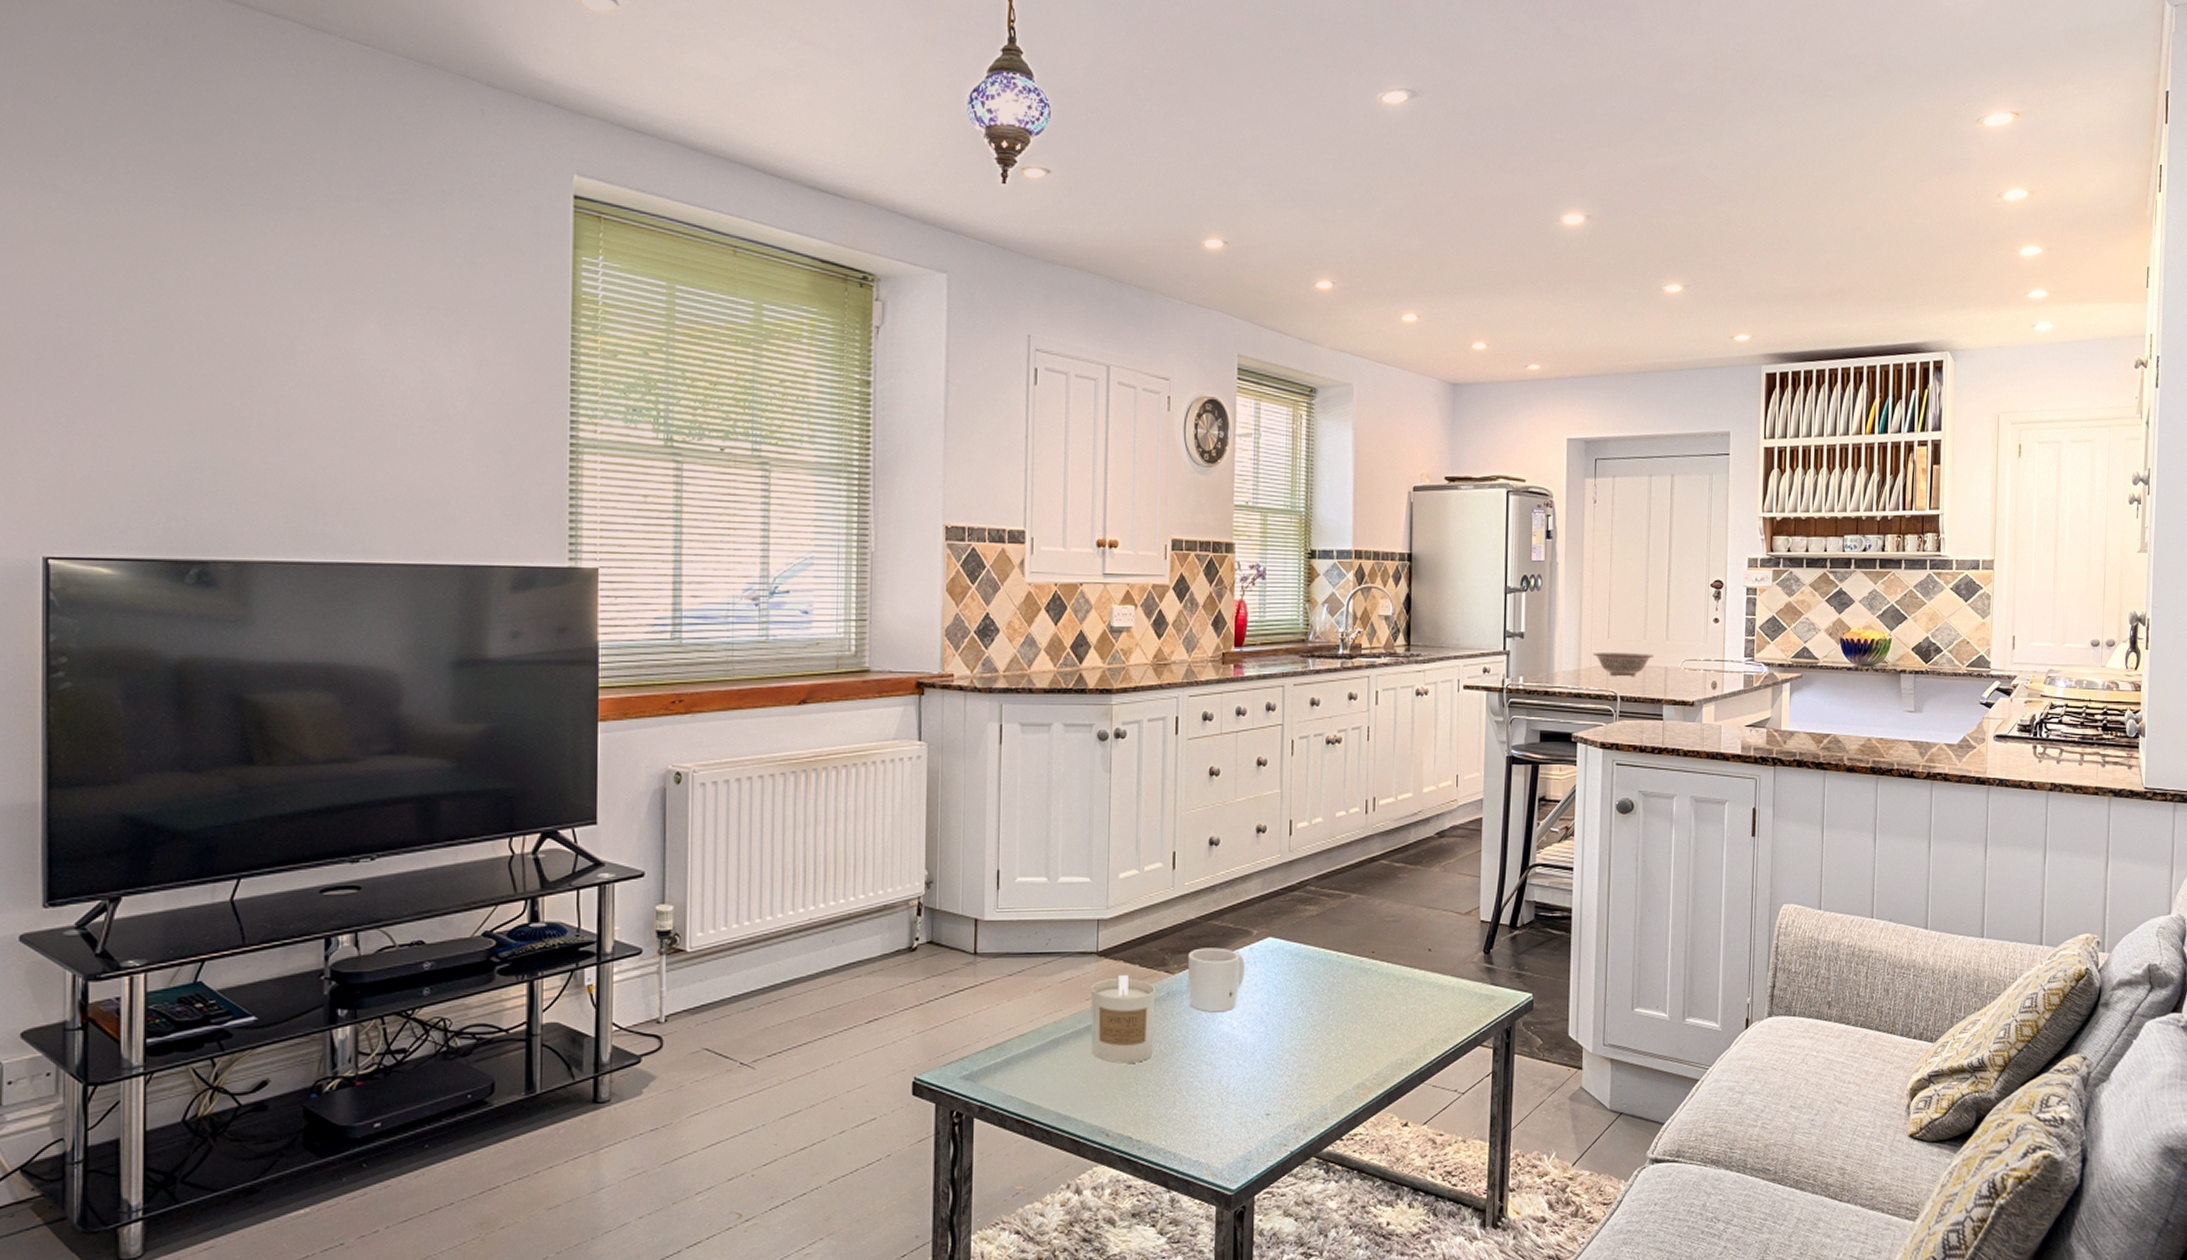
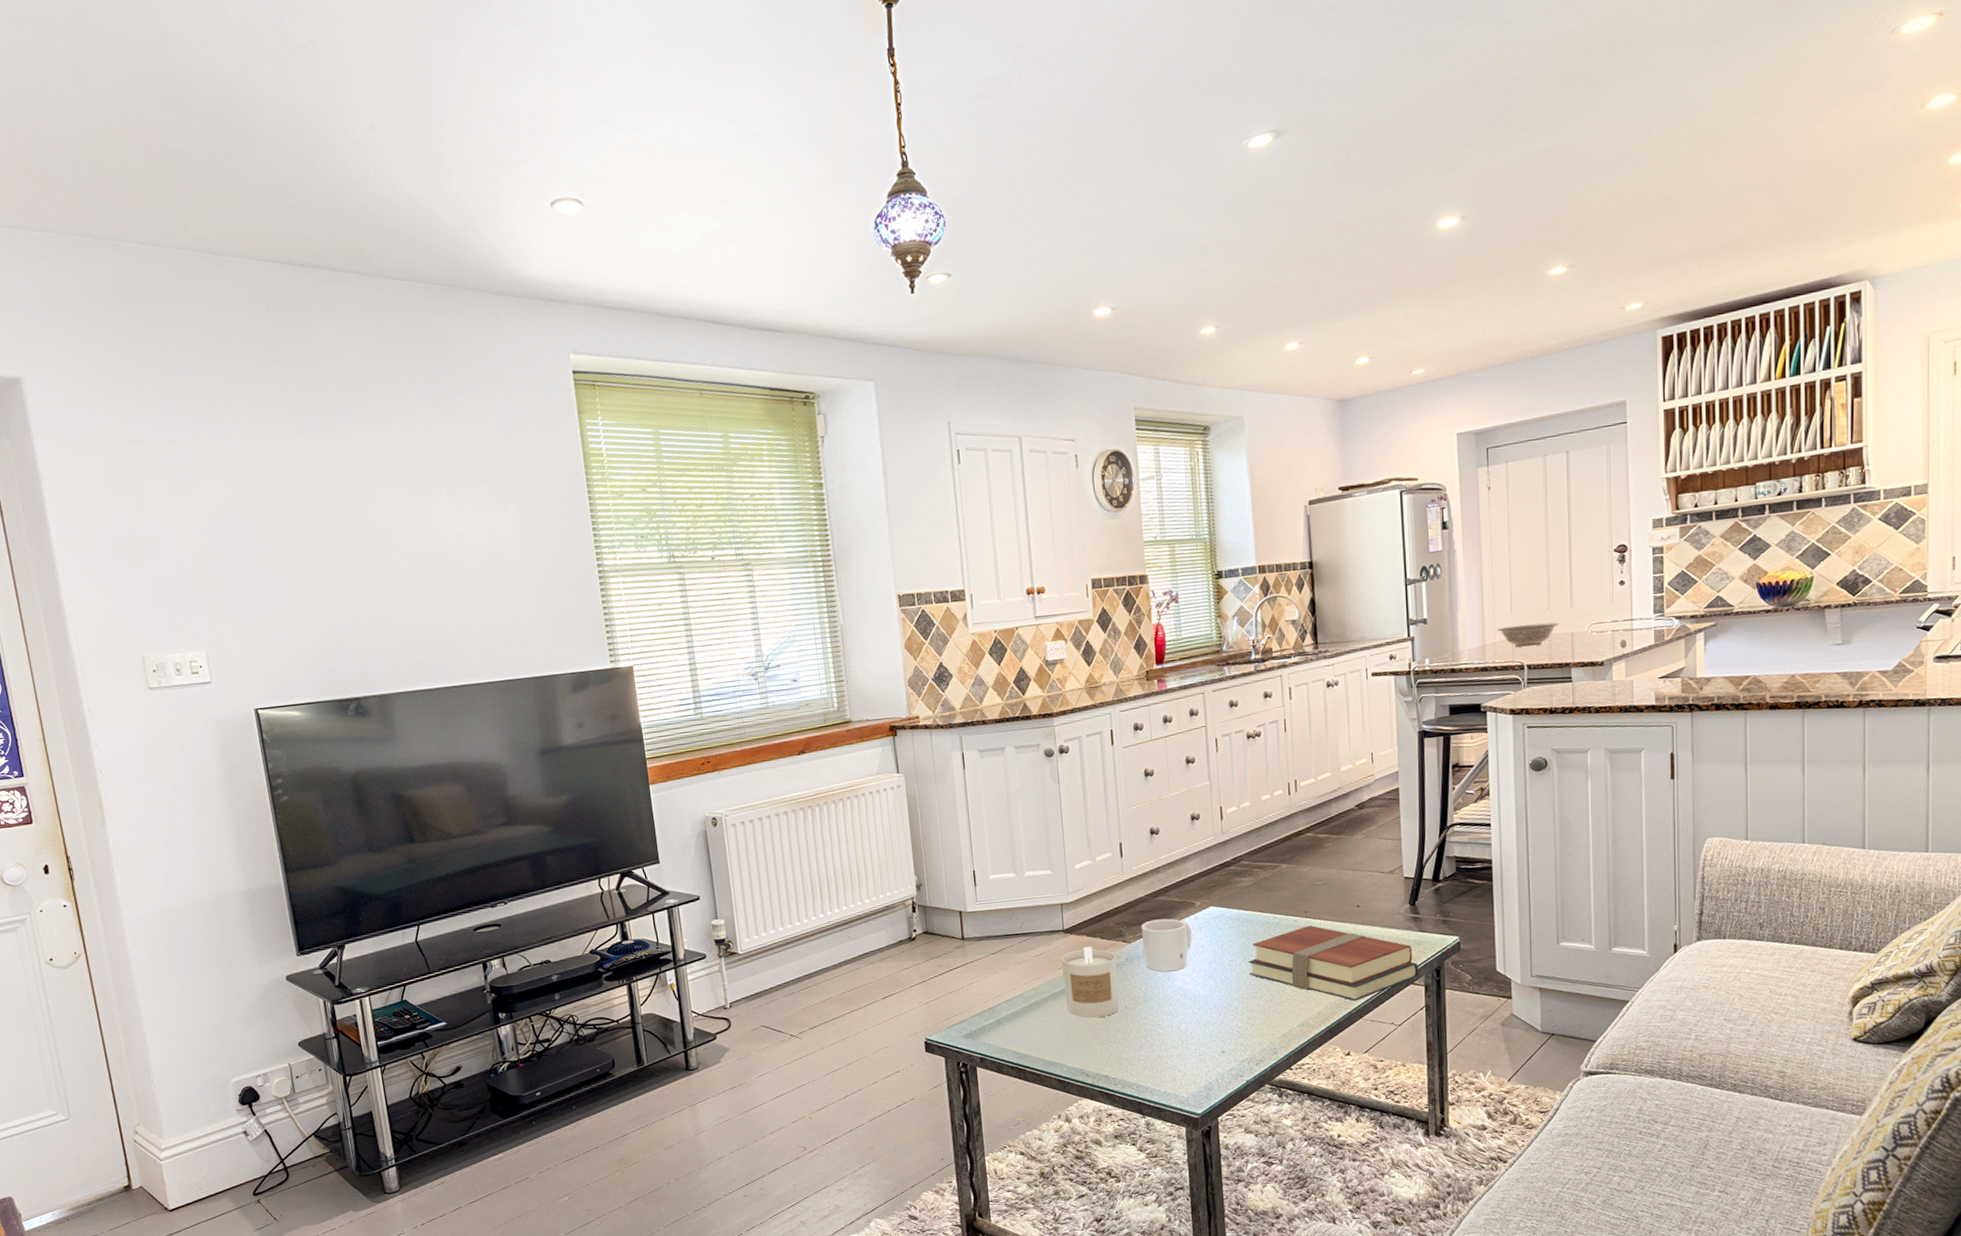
books: none [1305,969,1488,1062] -> present [1249,925,1419,1001]

